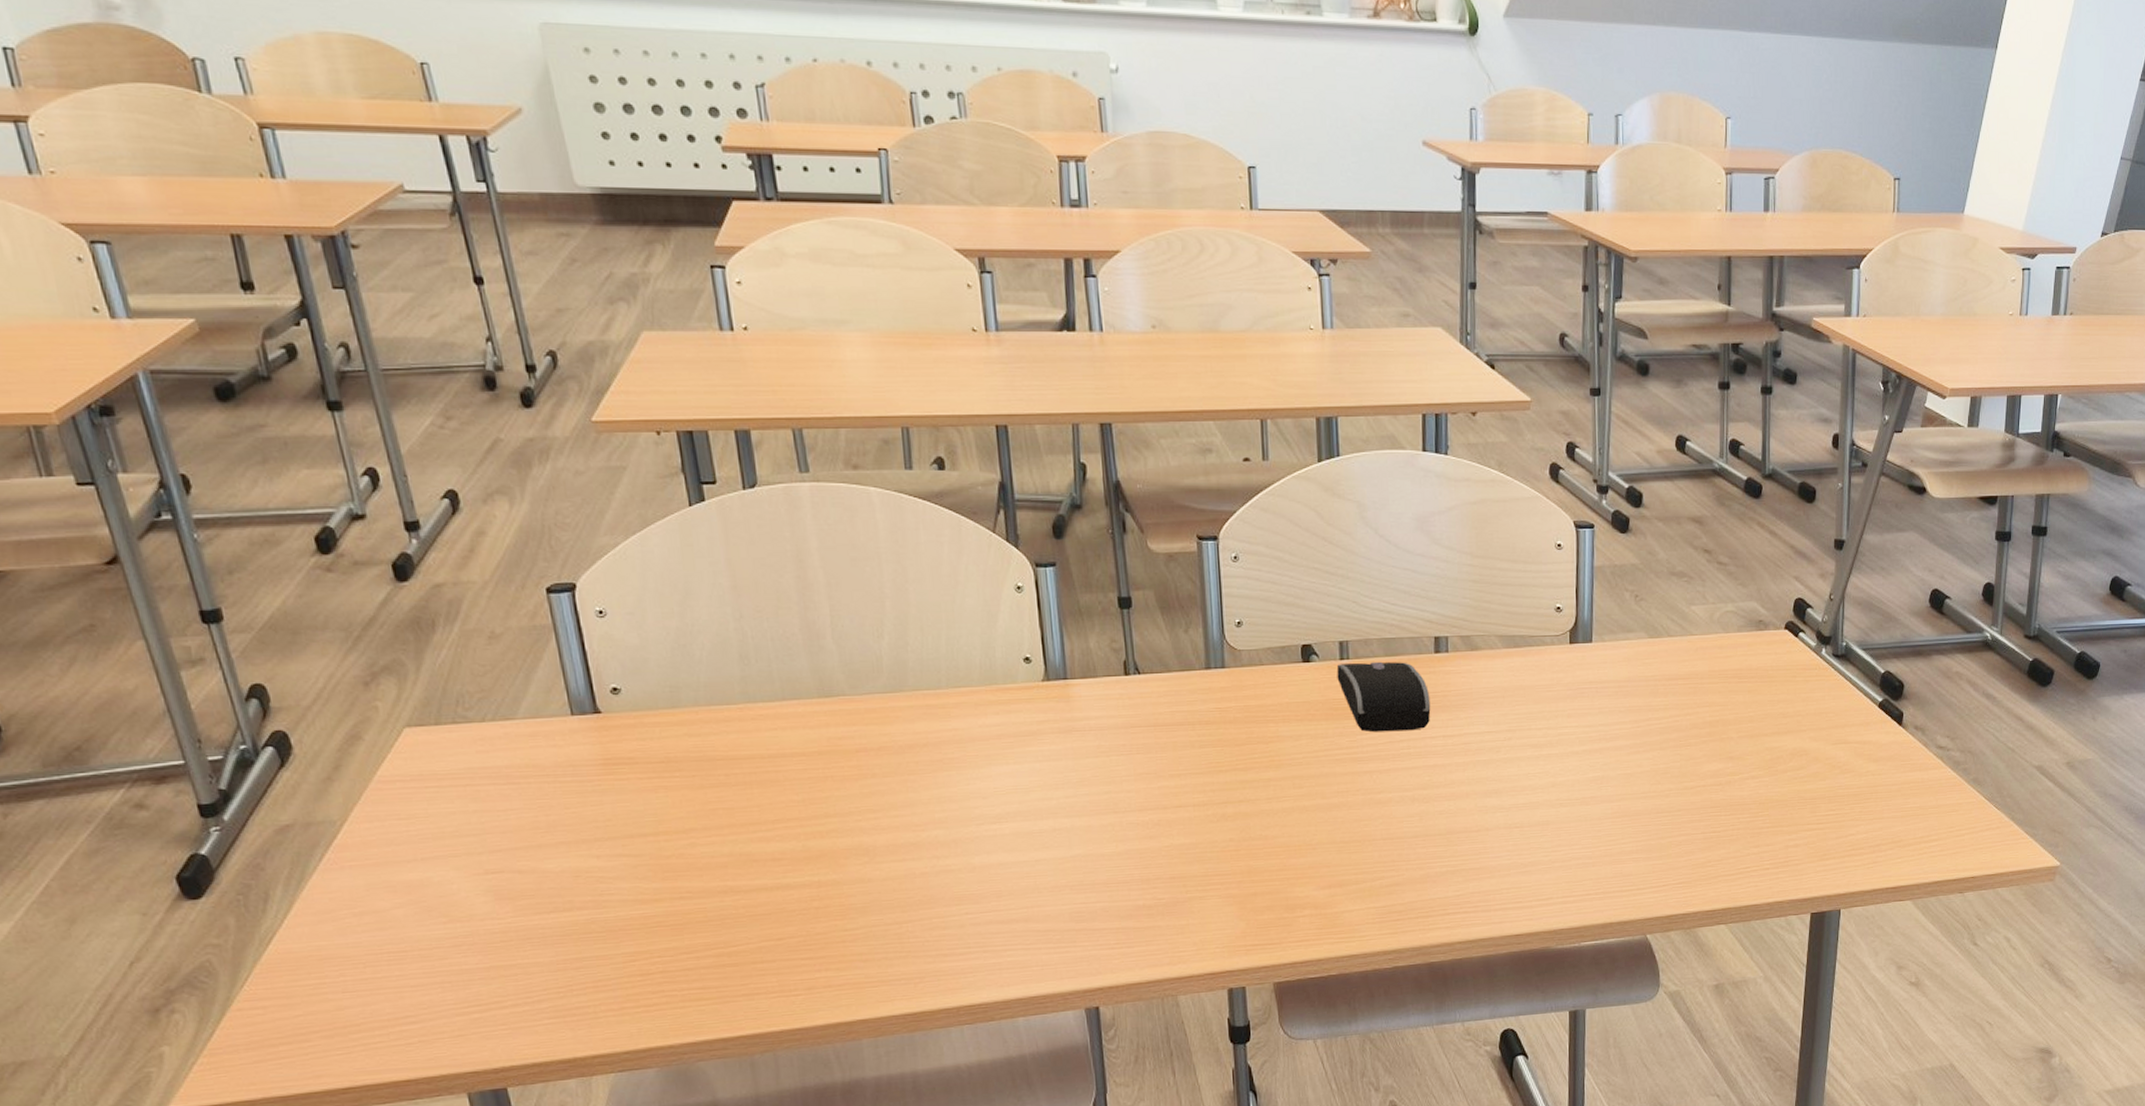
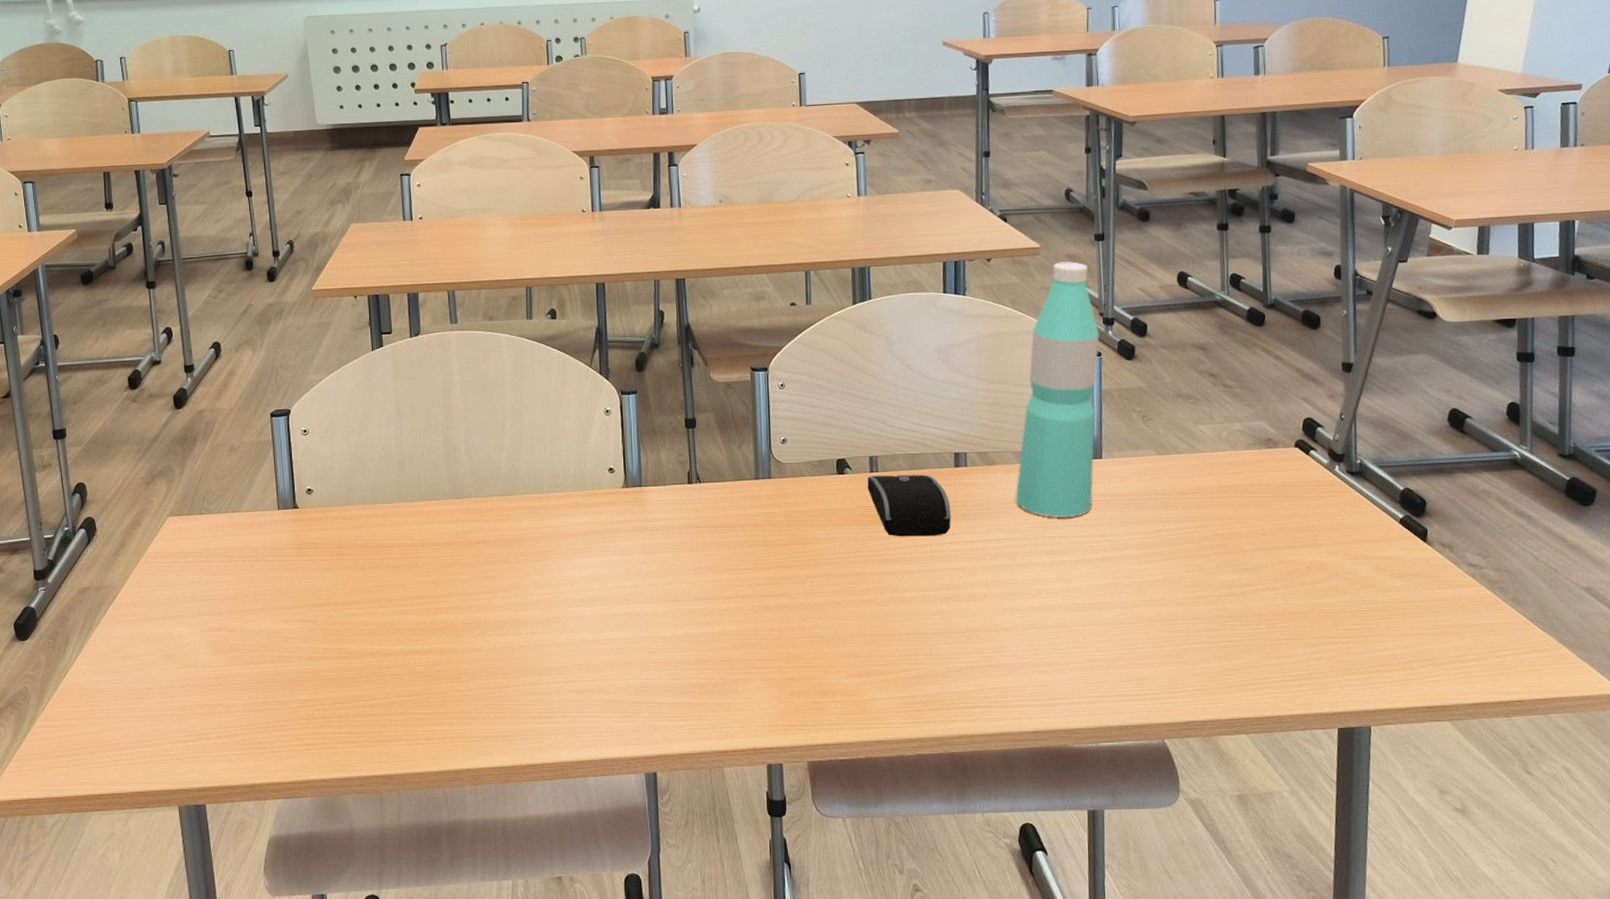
water bottle: none [1500,419,1593,708] -> present [1015,261,1100,519]

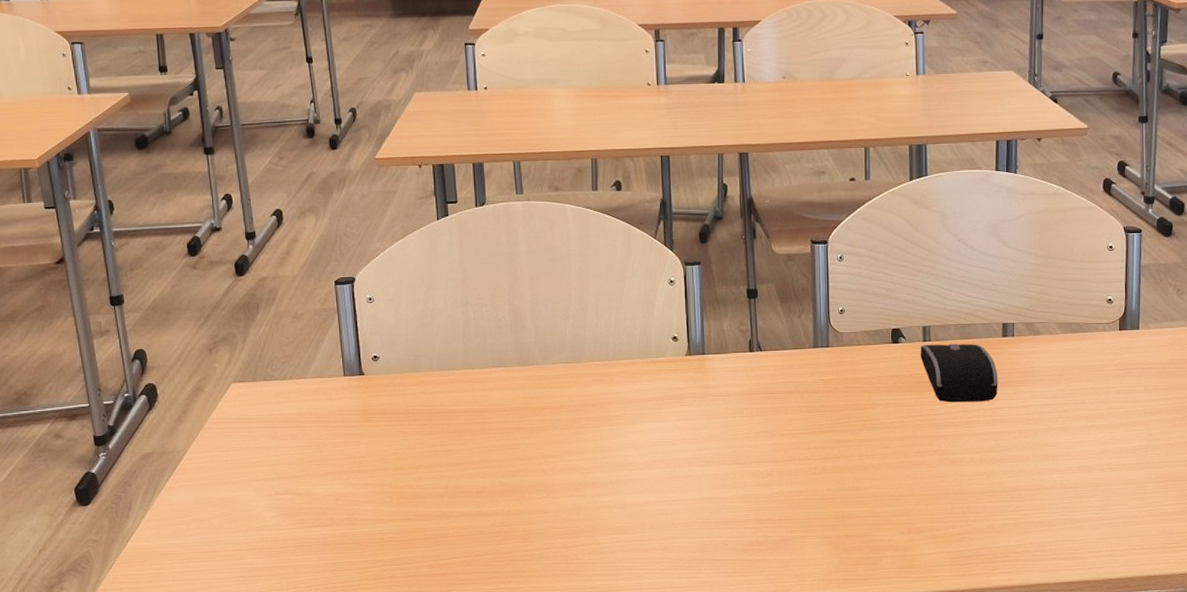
water bottle: present [1015,261,1100,519] -> none [1058,142,1141,385]

